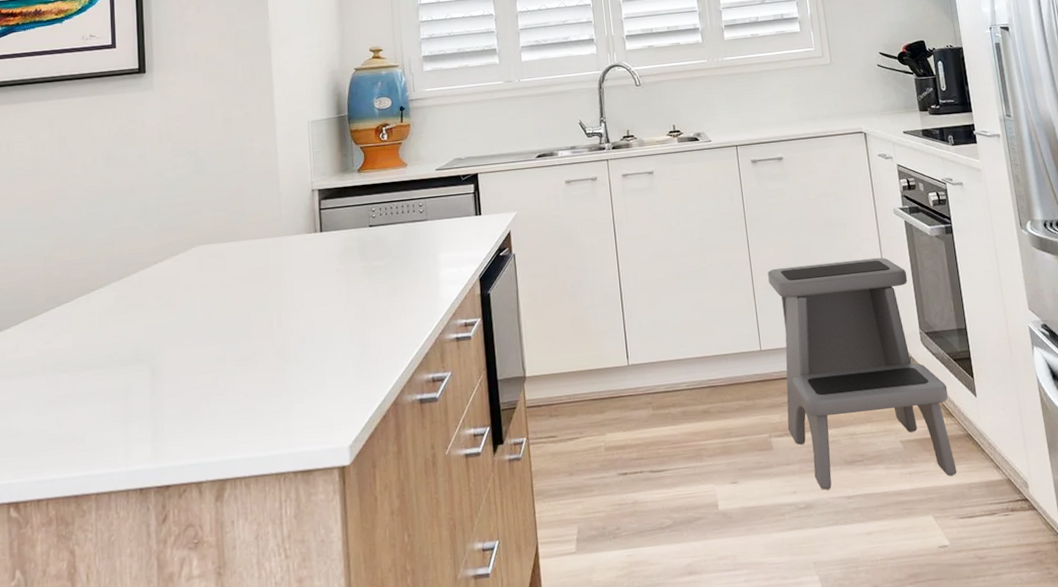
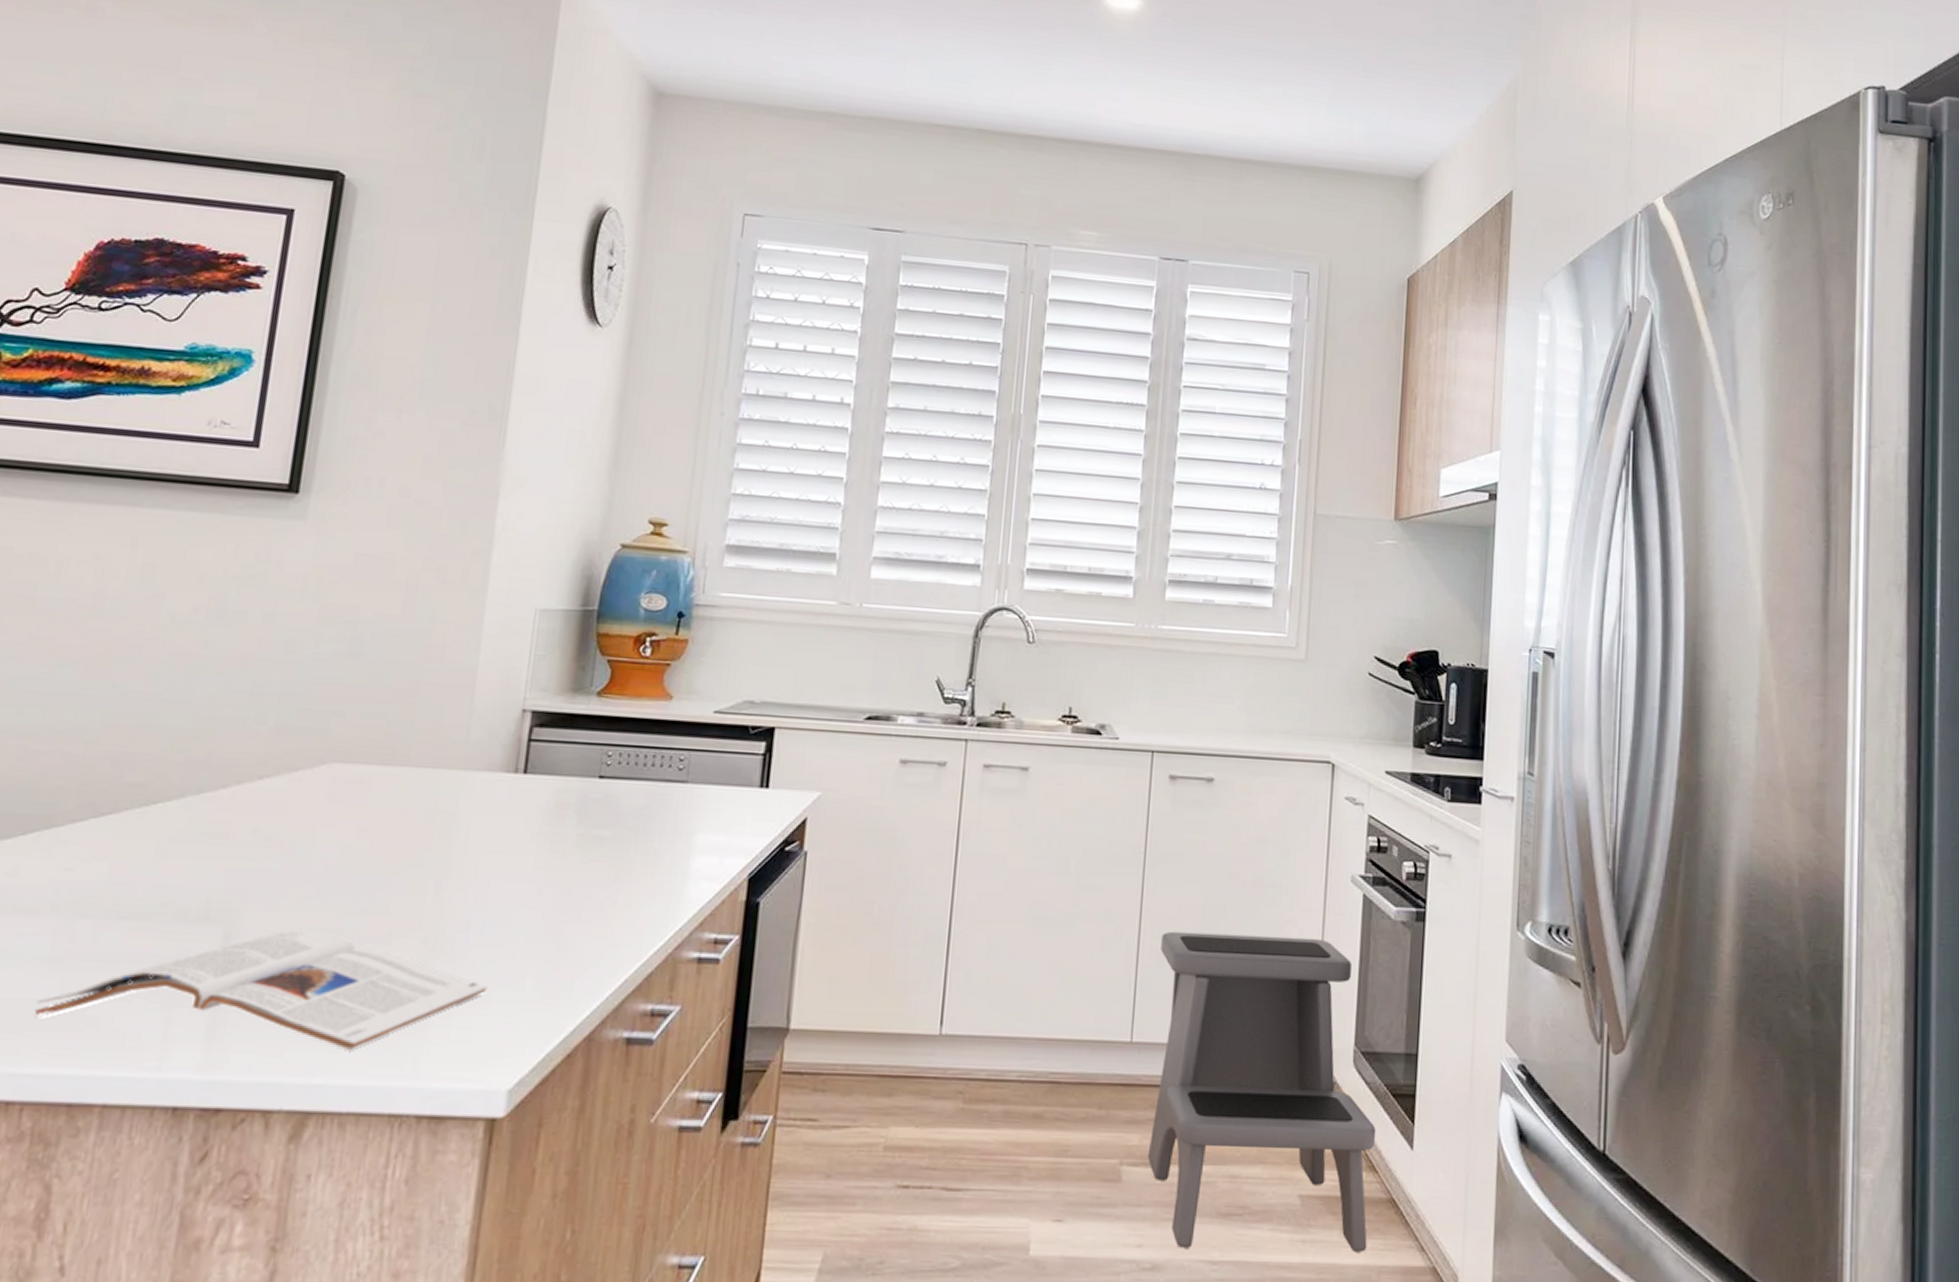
magazine: none [44,356,323,443] -> present [34,928,488,1050]

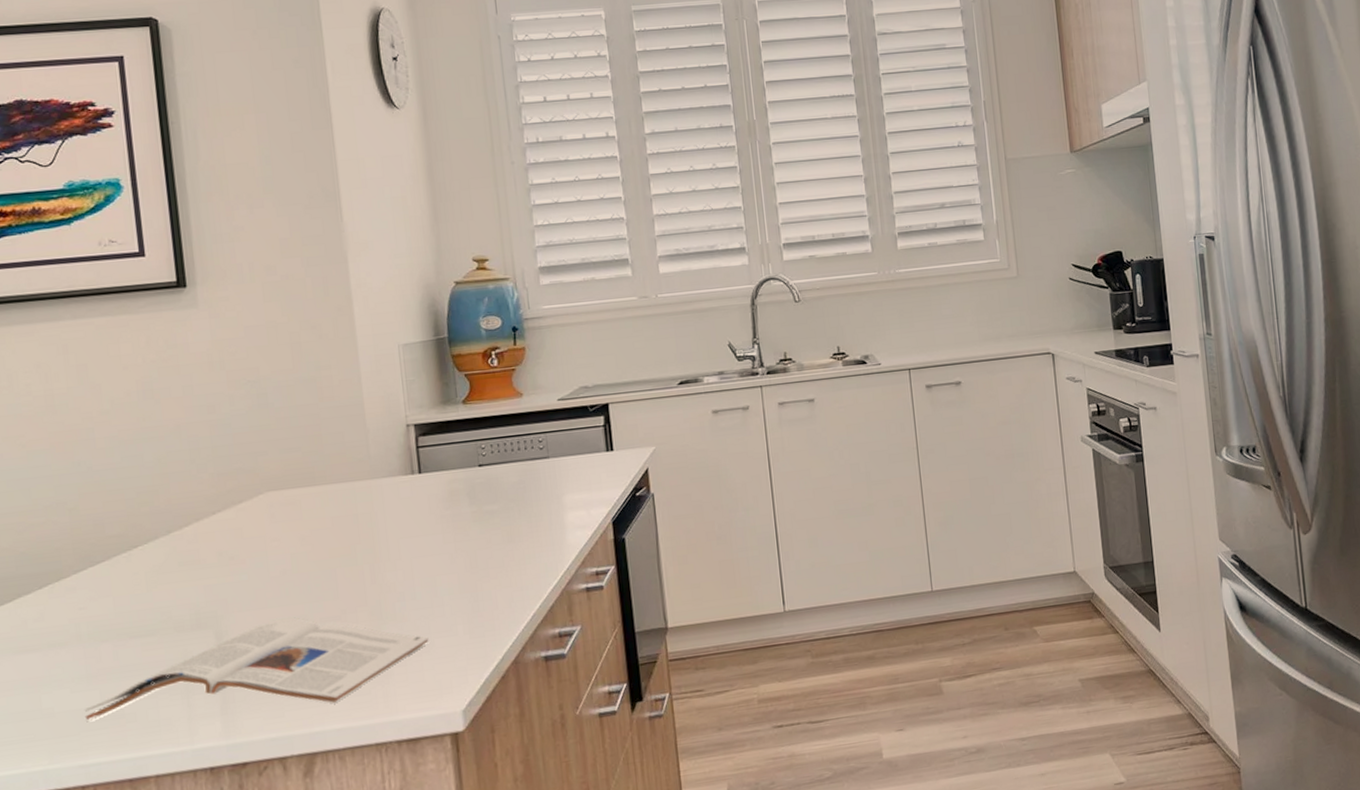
step stool: present [1147,931,1377,1252] -> none [941,489,1137,733]

